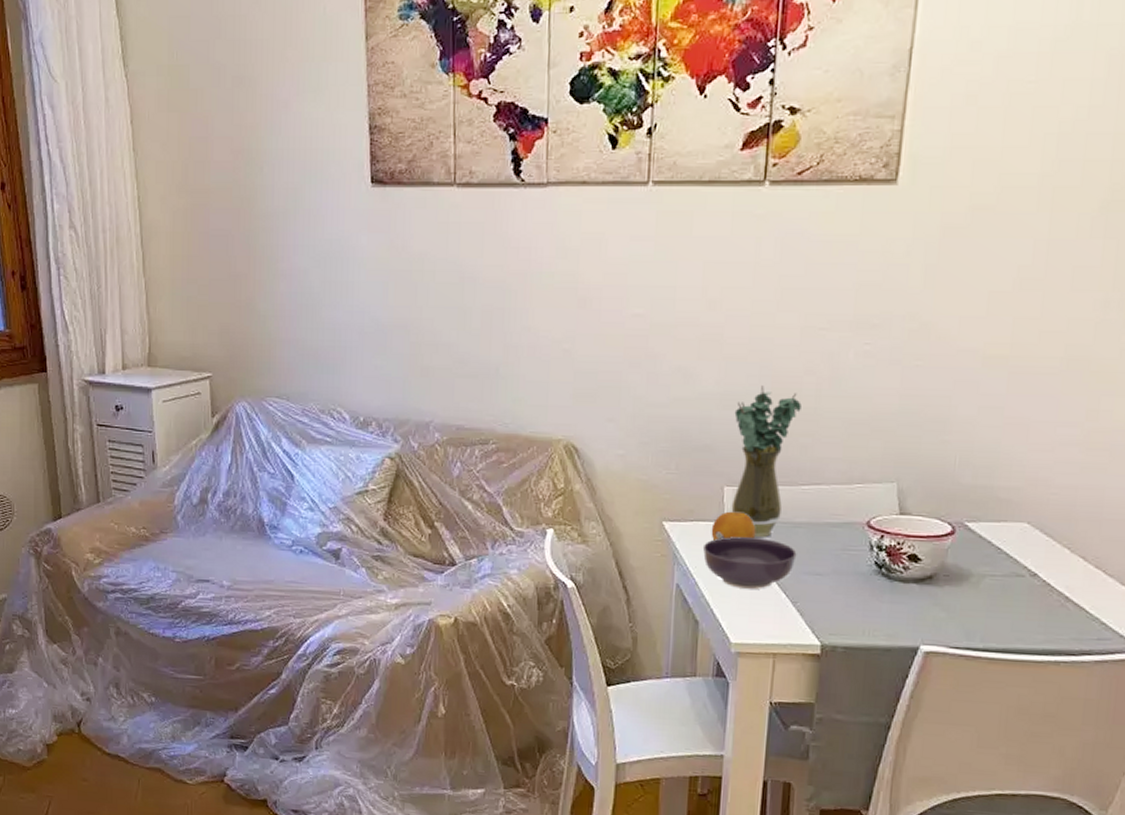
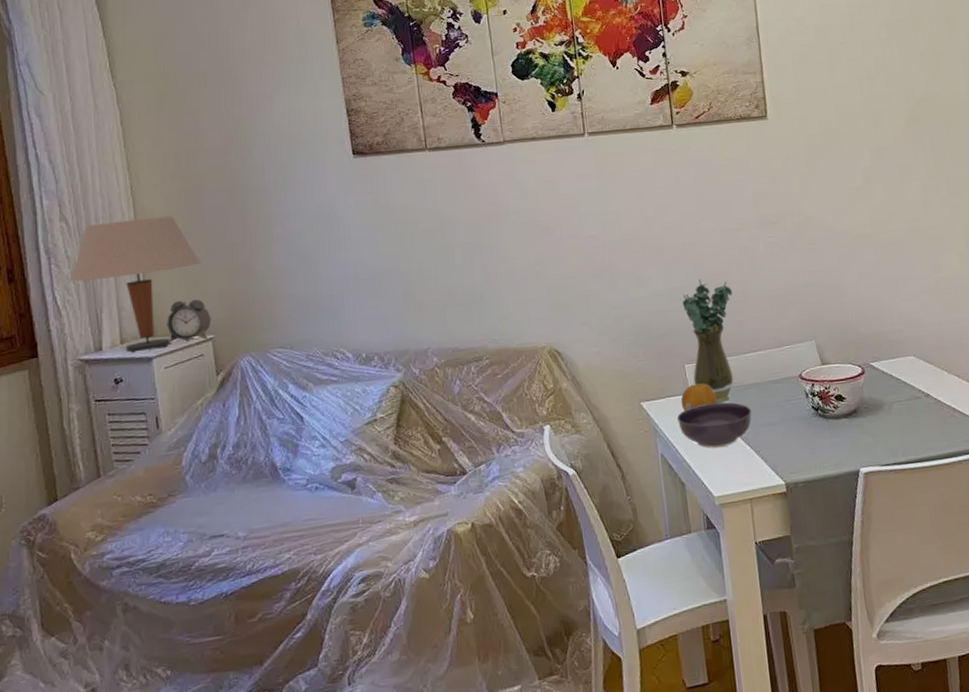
table lamp: none [77,234,203,381] -> present [69,215,201,353]
alarm clock: none [167,332,210,377] -> present [167,299,212,342]

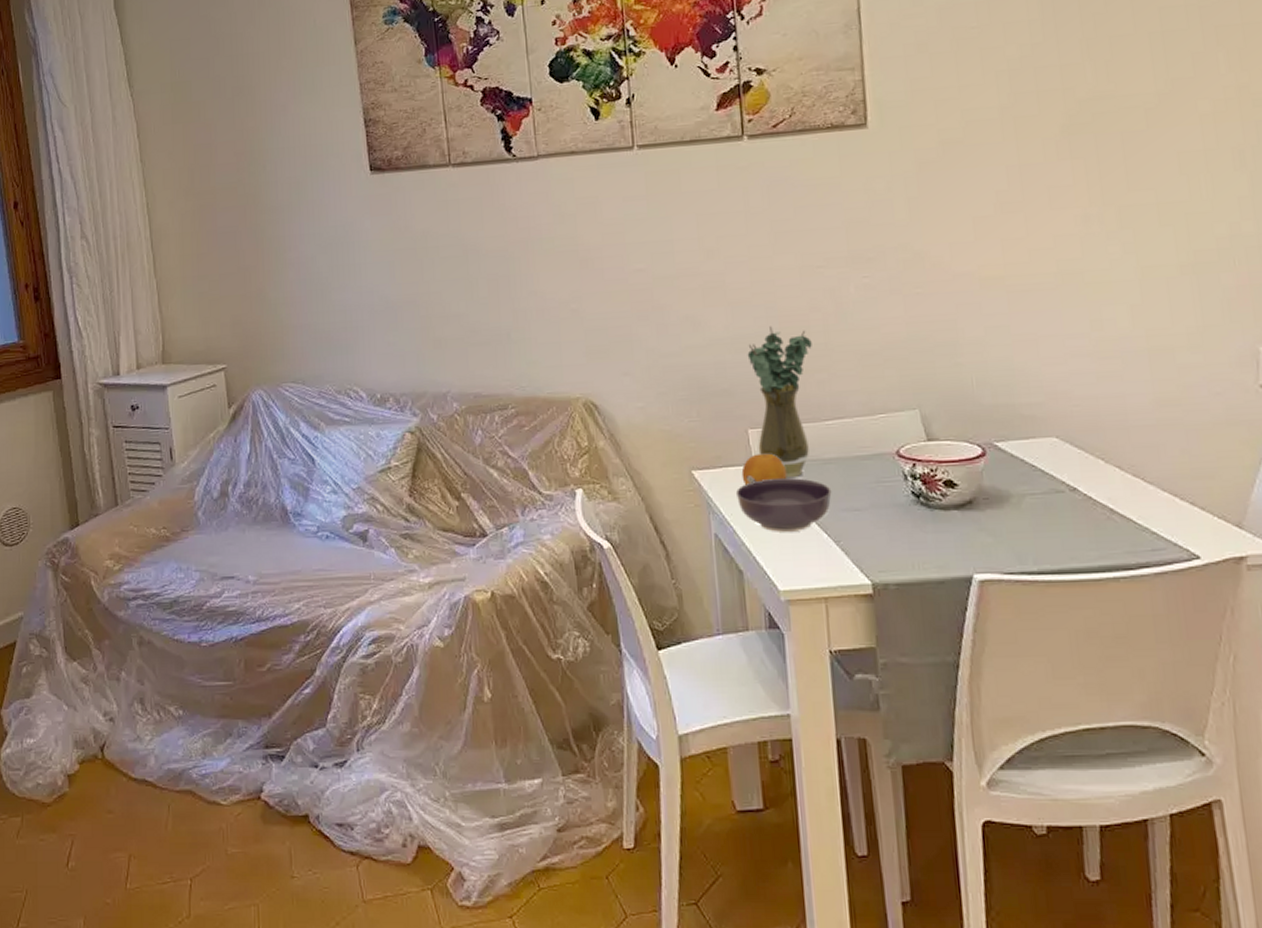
table lamp: present [69,215,201,353] -> none [89,235,214,379]
alarm clock: present [167,299,212,342] -> none [181,326,224,370]

